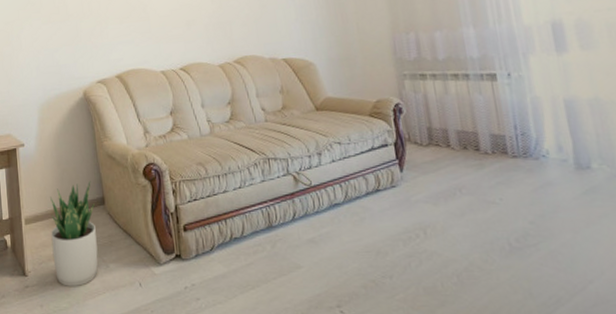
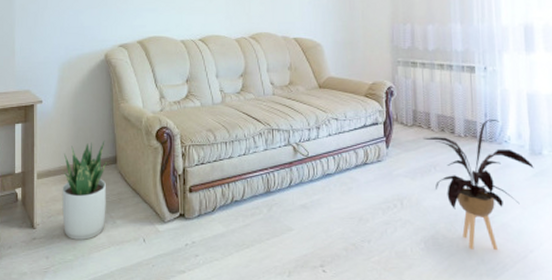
house plant: none [442,131,583,282] -> present [422,118,534,250]

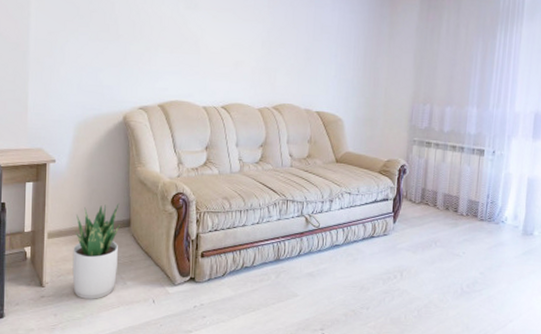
house plant: present [422,118,534,250] -> none [428,200,524,319]

